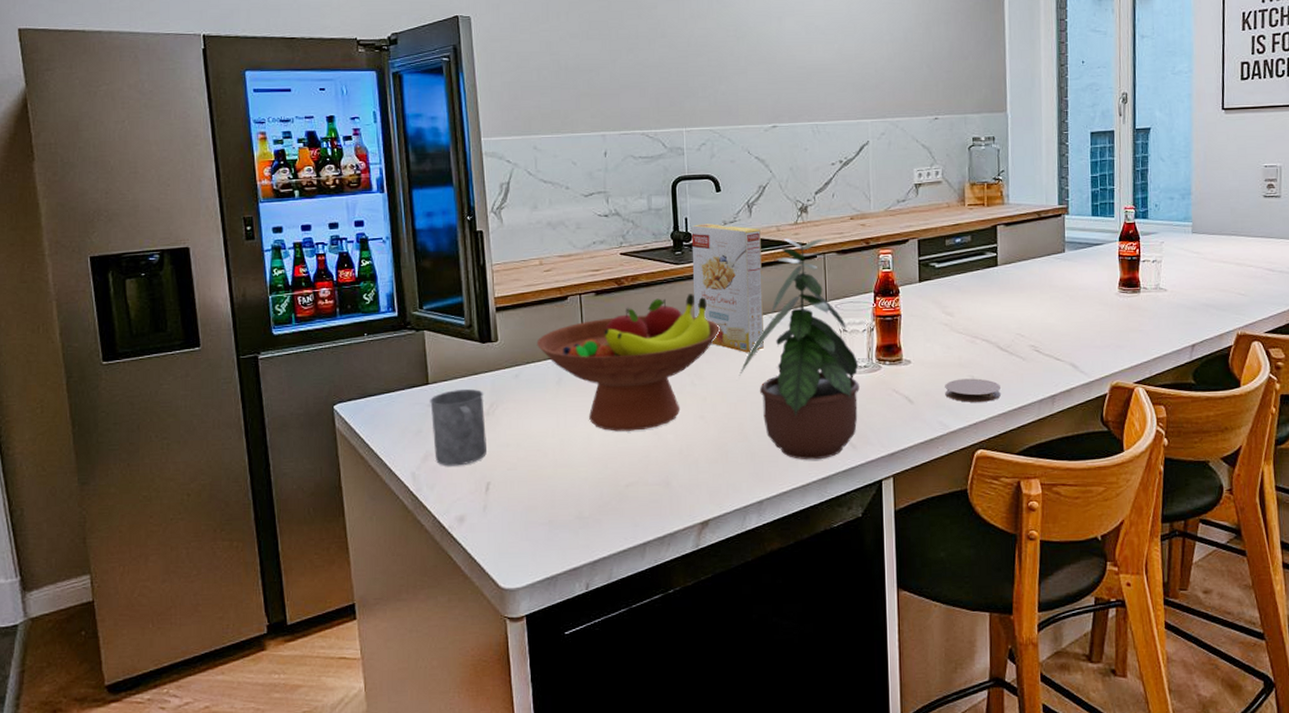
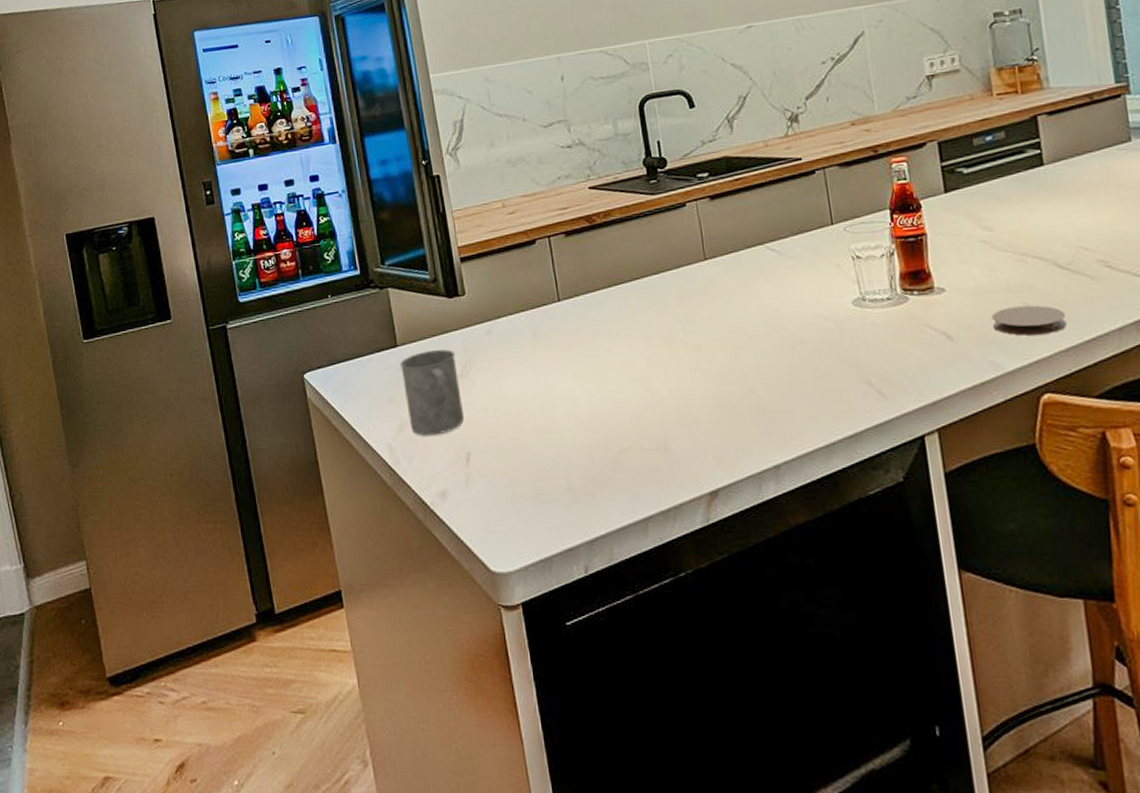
fruit bowl: present [536,294,721,432] -> none [506,227,711,390]
cereal box: present [691,224,764,353] -> none [665,145,763,292]
potted plant: present [738,231,860,460] -> none [736,146,886,415]

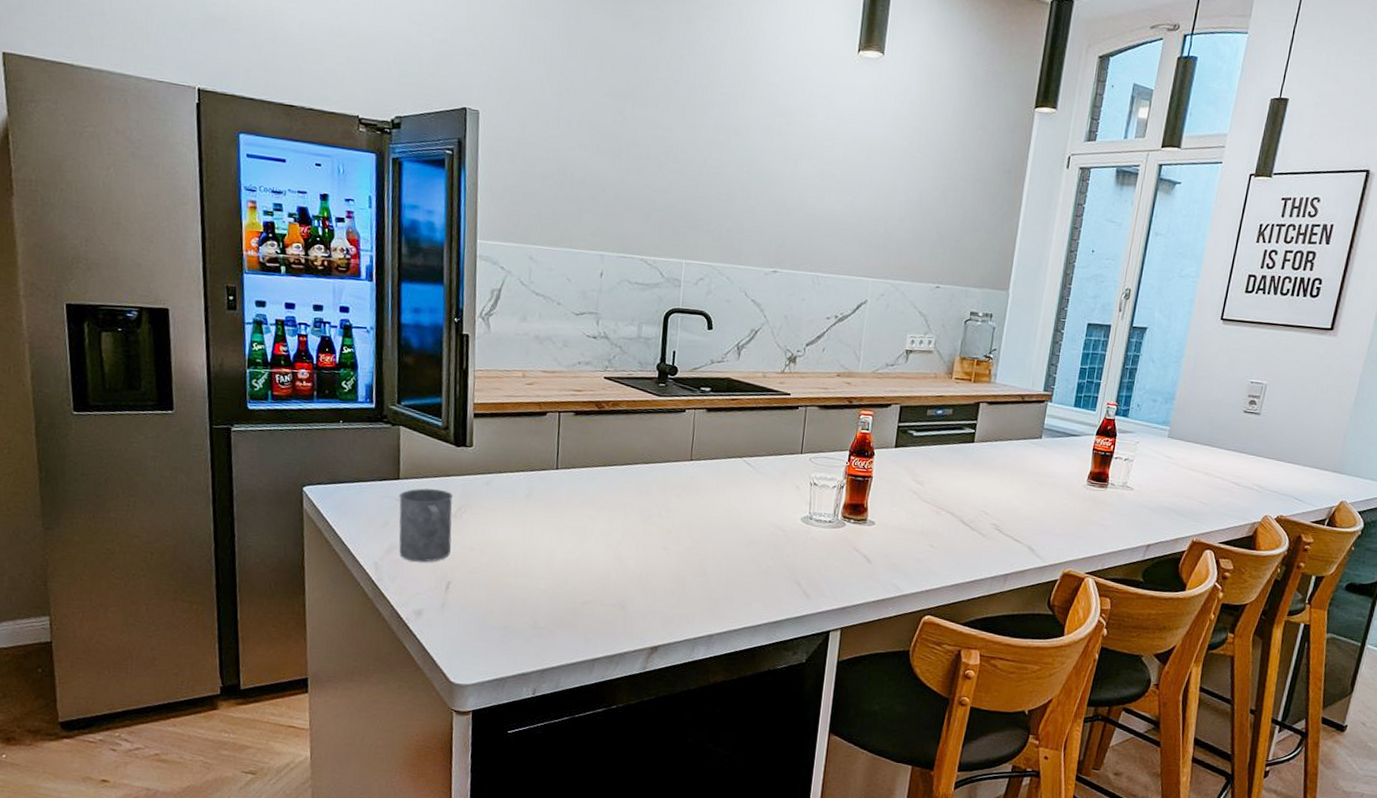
coaster: present [991,305,1067,336] -> none [903,546,957,572]

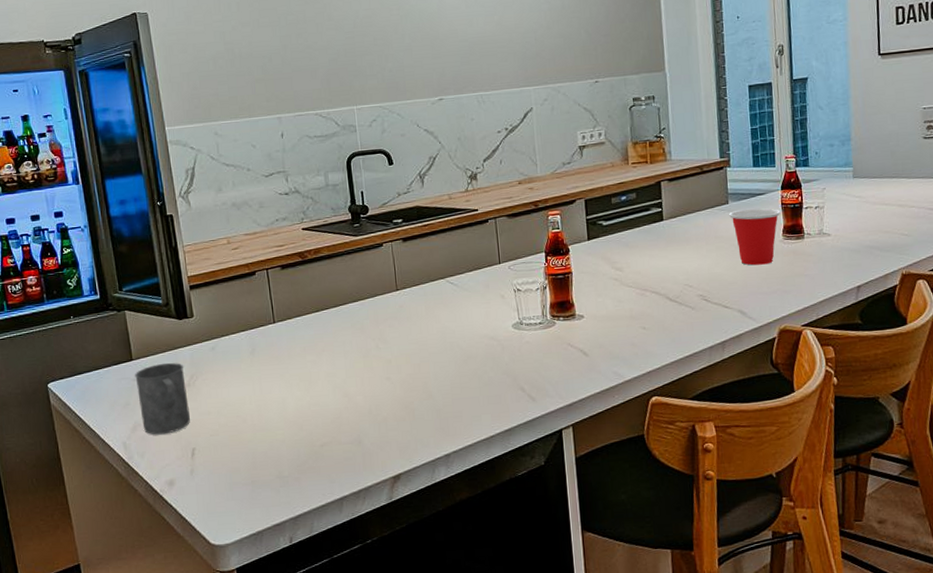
cup: none [1039,446,1091,507] -> present [728,208,781,266]

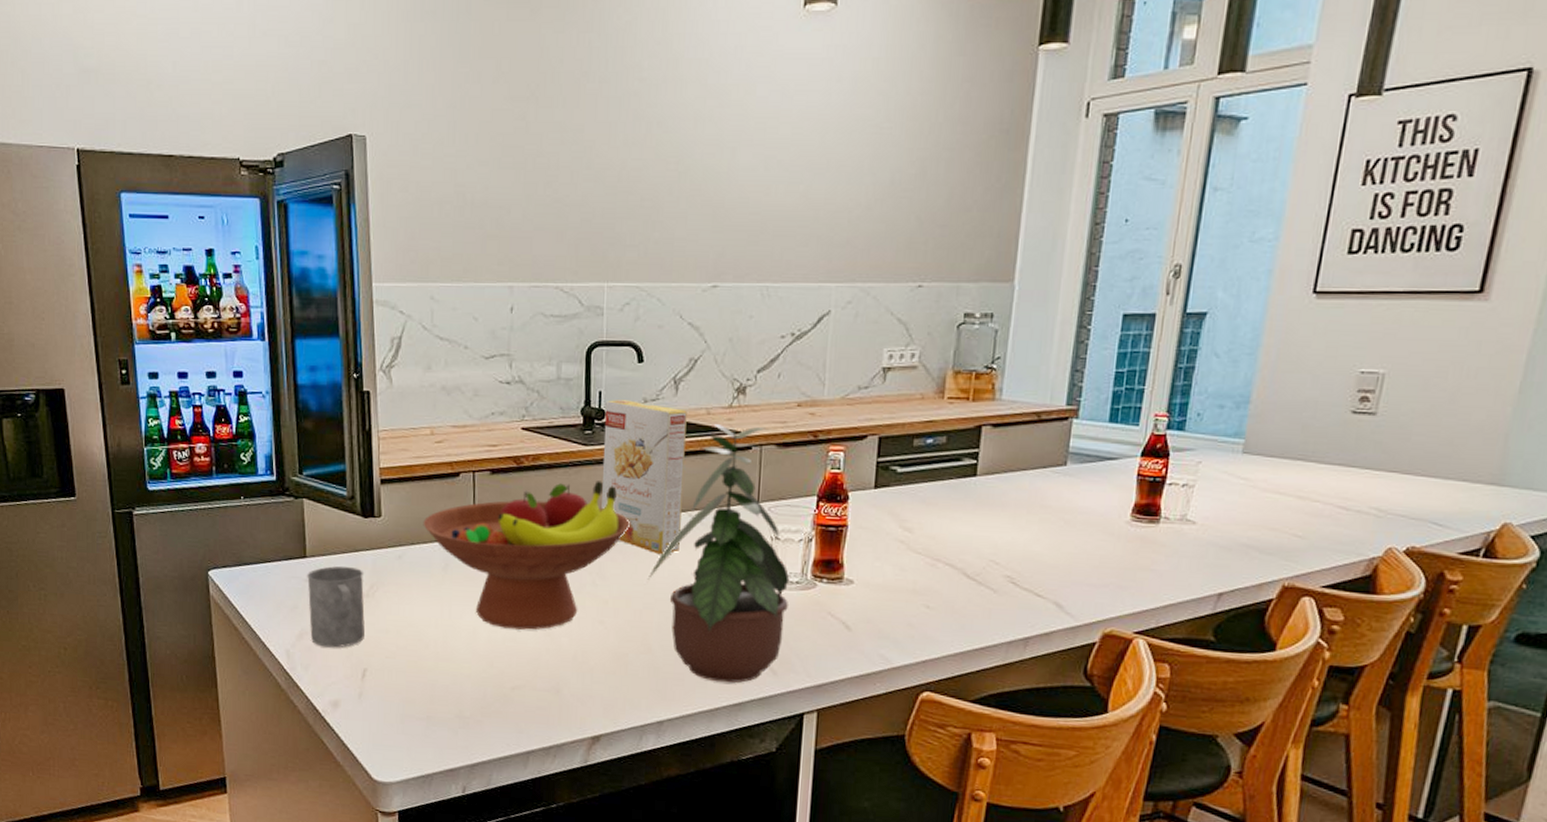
fruit bowl: none [229,263,401,396] -> present [423,481,631,630]
cereal box: none [367,195,443,316] -> present [602,400,687,555]
potted plant: none [420,199,536,414] -> present [647,415,790,683]
cup: present [728,208,781,266] -> none [1063,475,1135,550]

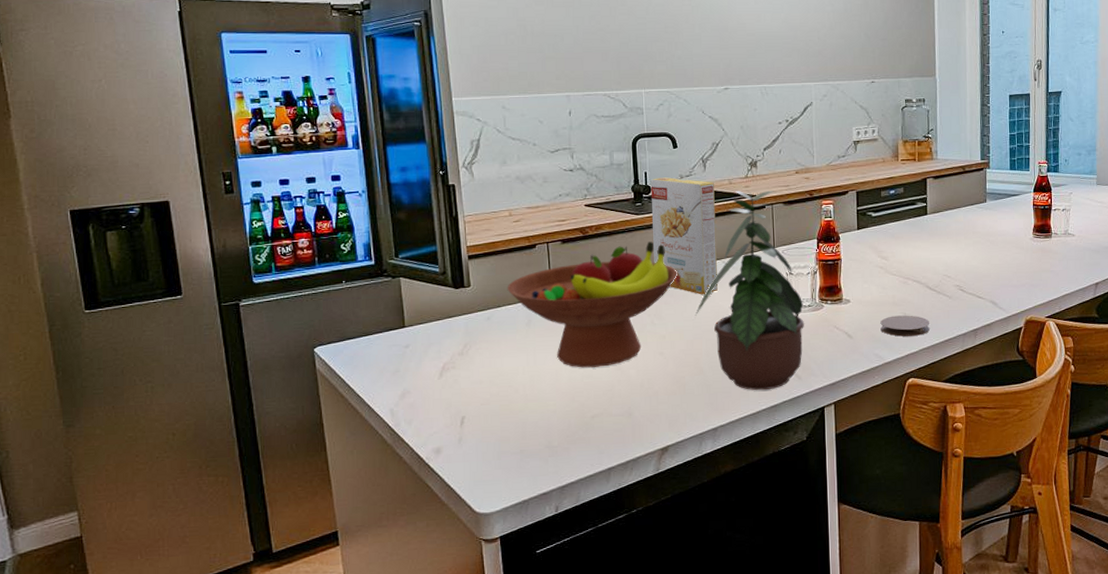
mug: present [307,566,366,648] -> none [407,331,462,403]
coaster: none [891,607,961,638] -> present [880,315,930,337]

